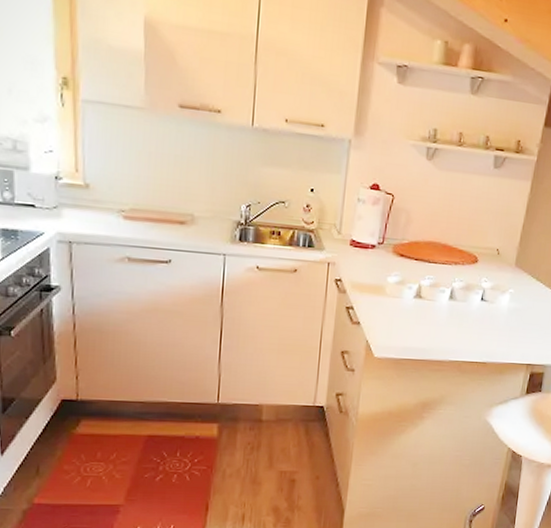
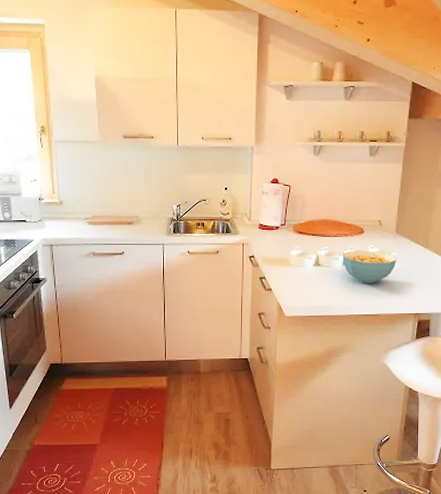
cereal bowl: none [449,283,513,325] -> present [342,251,396,284]

